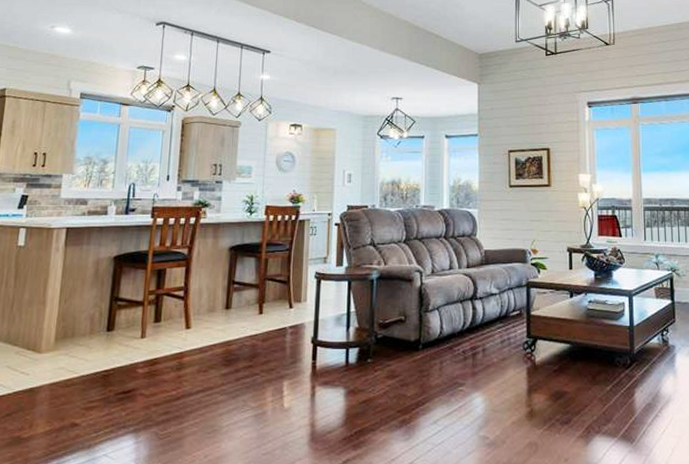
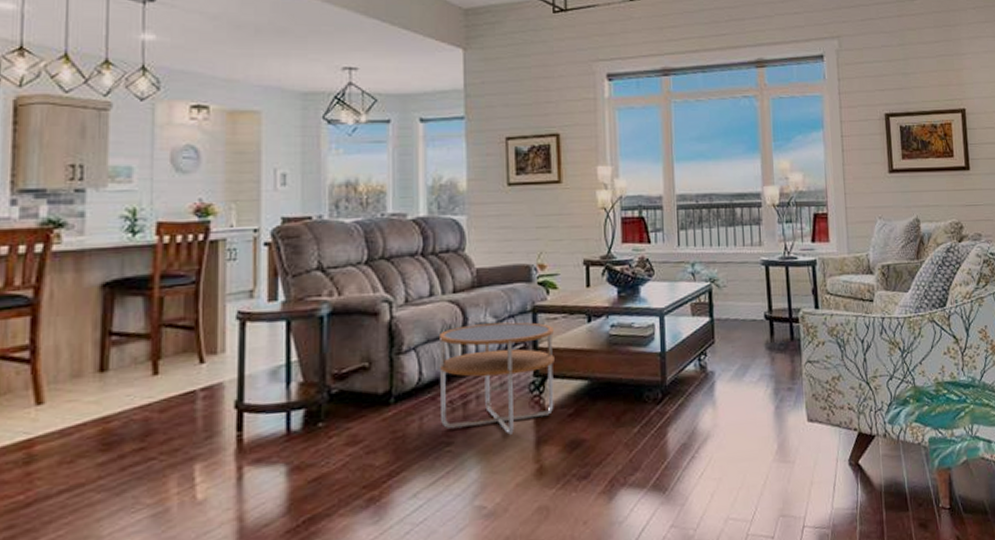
side table: none [455,293,543,382] -> present [438,322,554,435]

